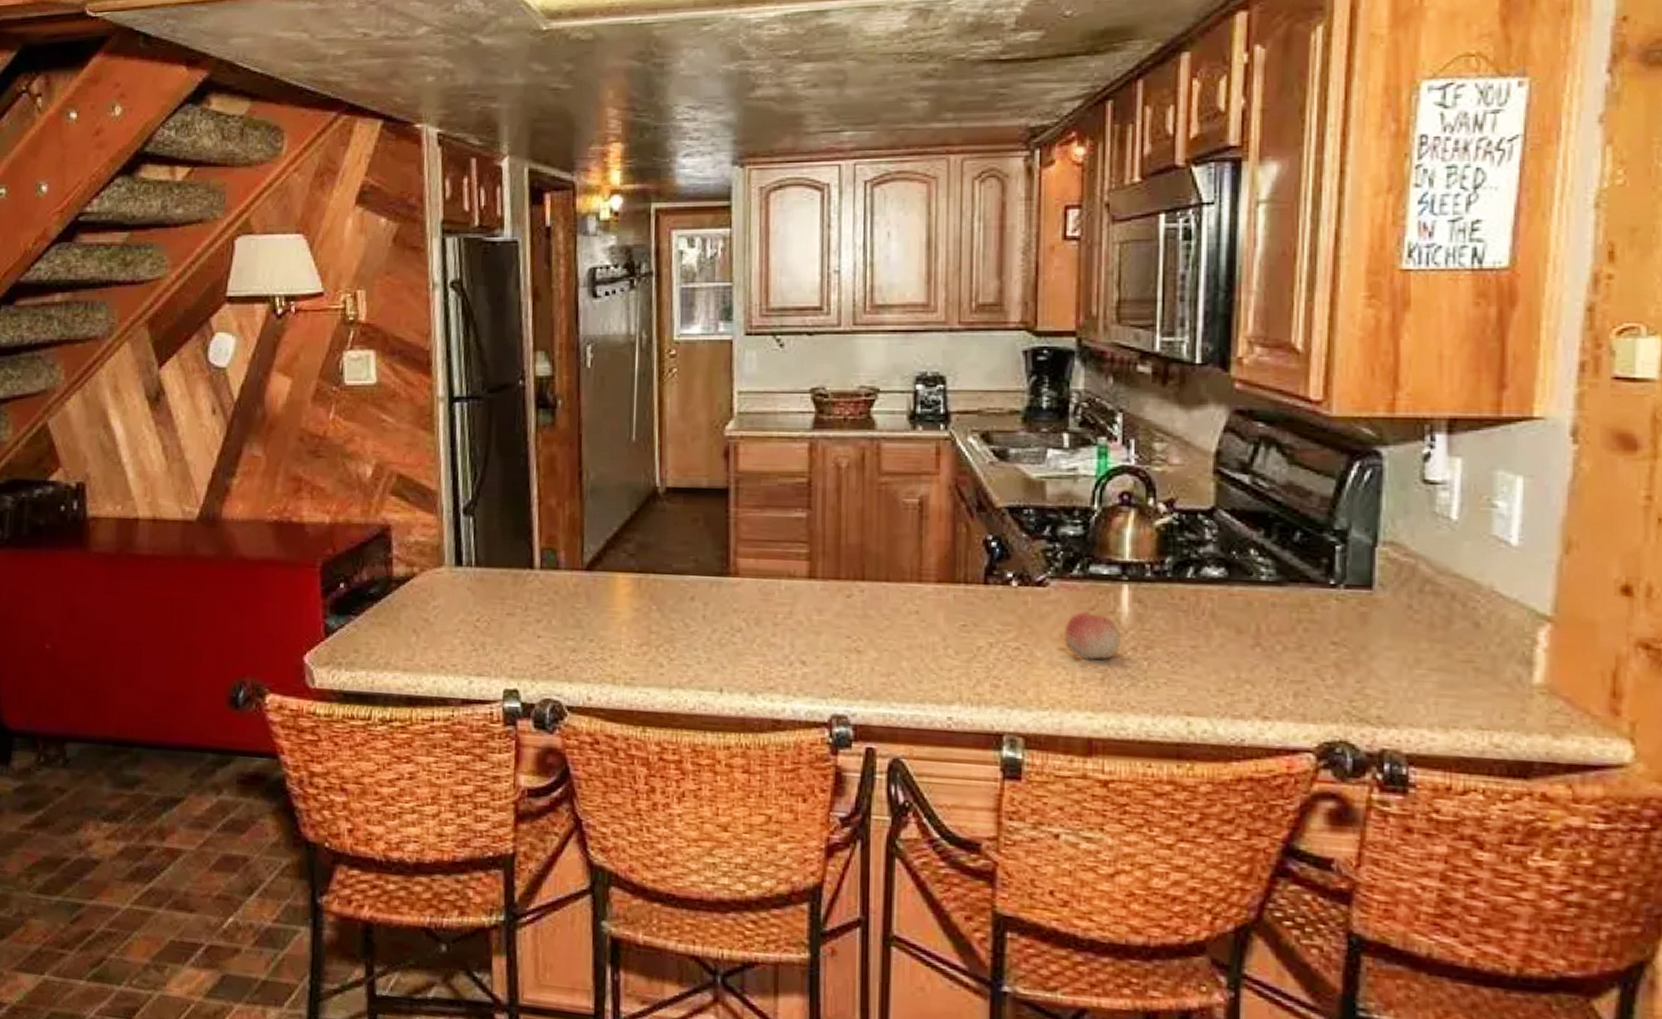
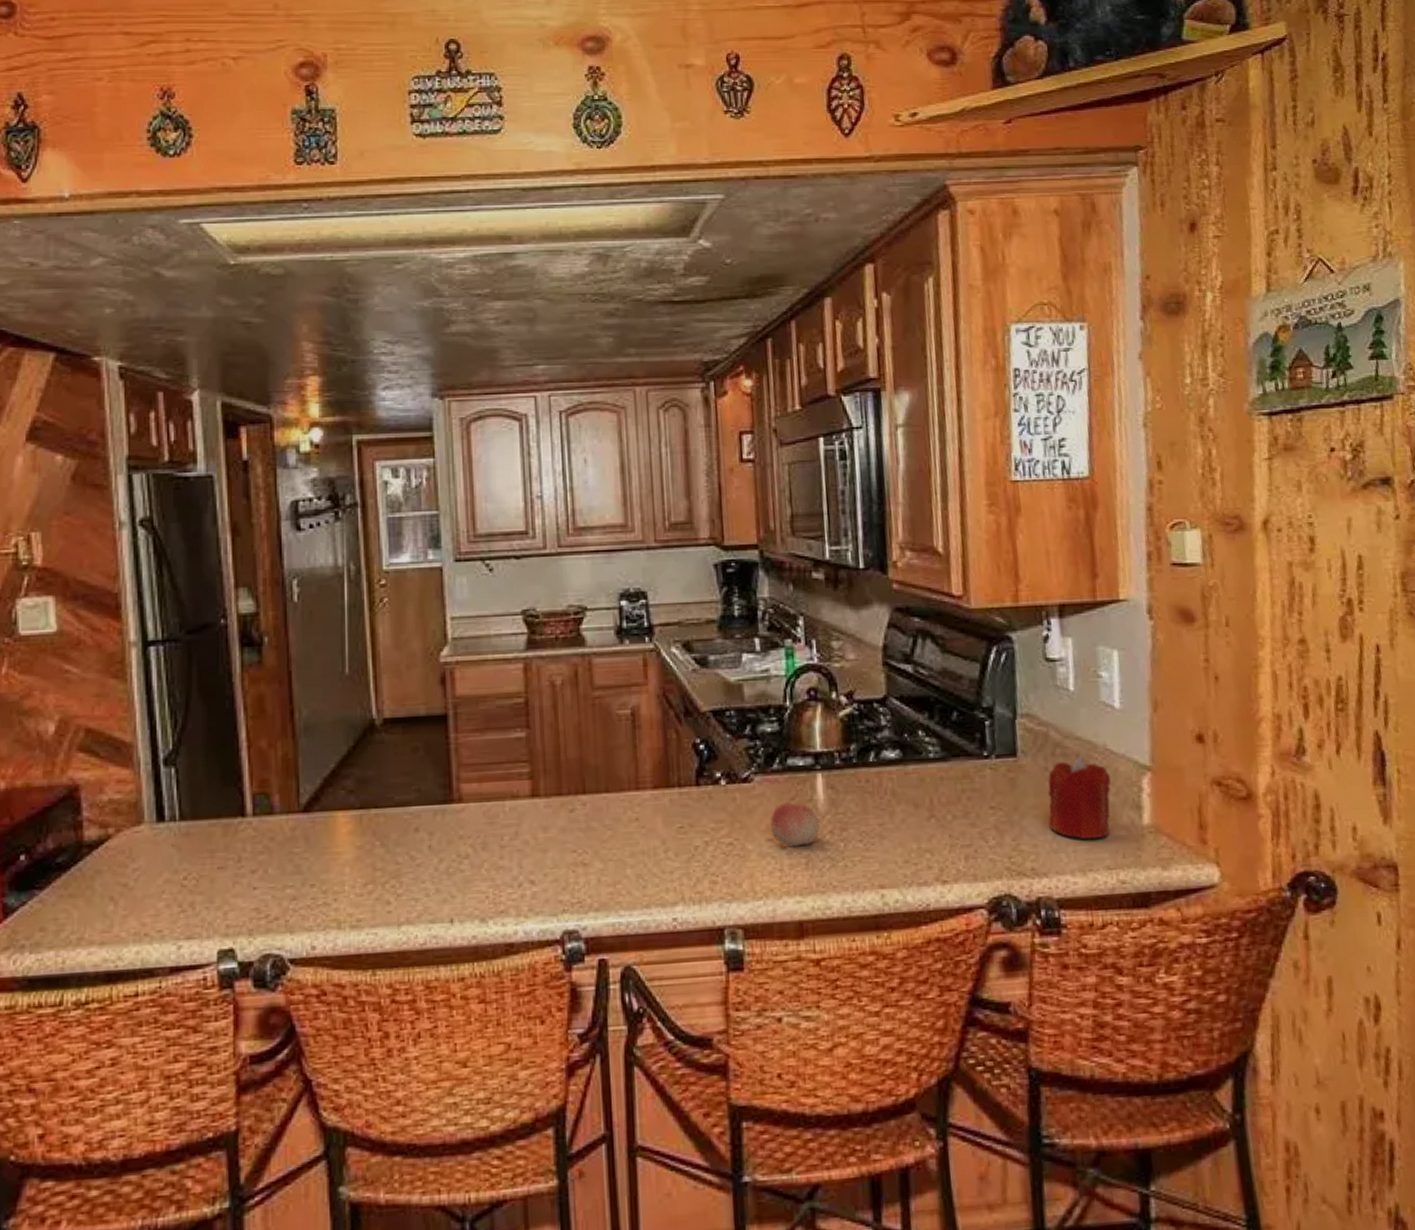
candle: none [1404,596,1496,693] -> present [1047,756,1112,840]

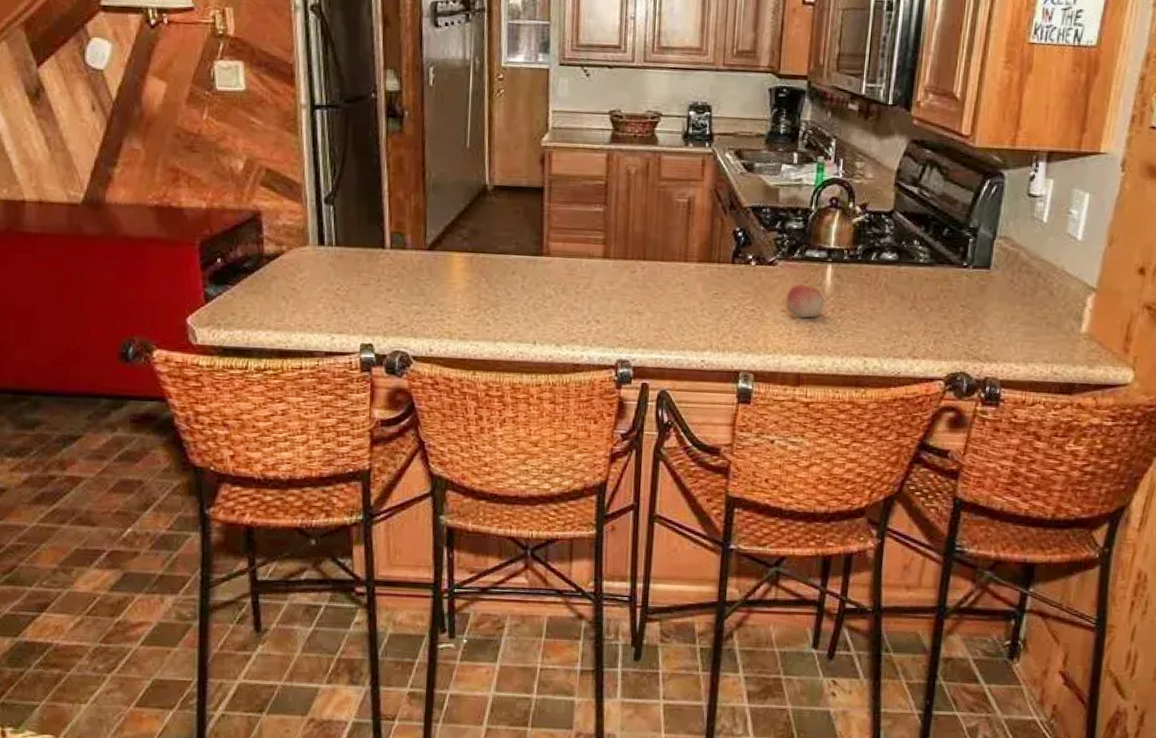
candle: present [1047,756,1112,840] -> none [1004,274,1063,339]

